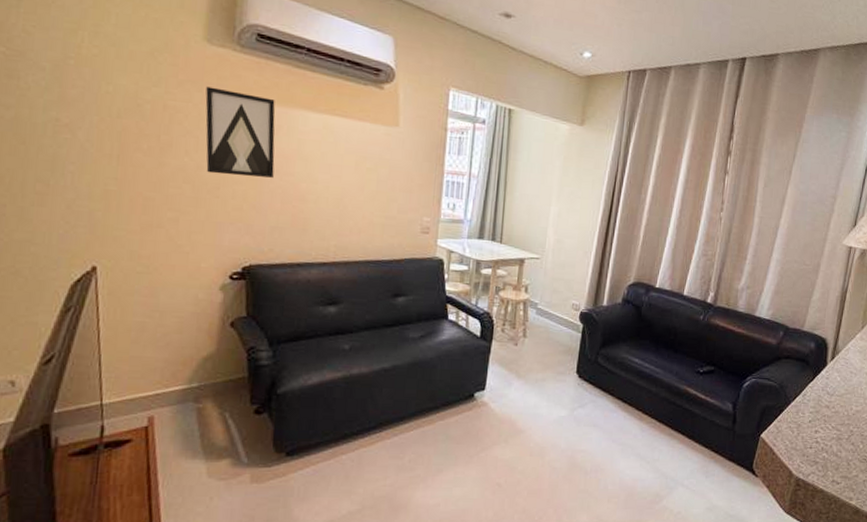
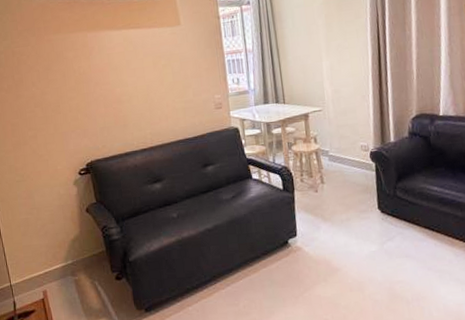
wall art: present [205,86,275,178] -> none [37,28,95,96]

